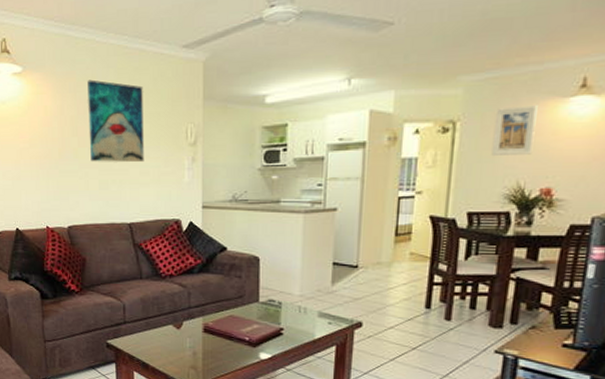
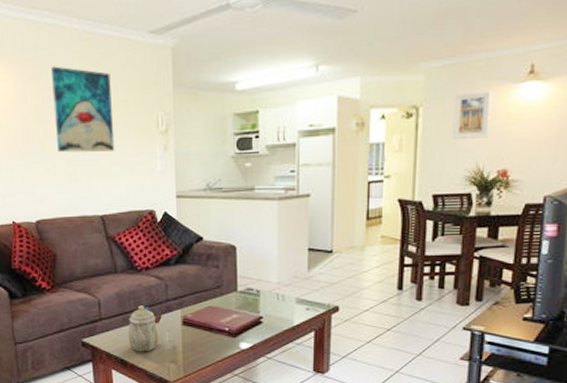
teapot: none [150,311,180,357] -> present [128,305,159,352]

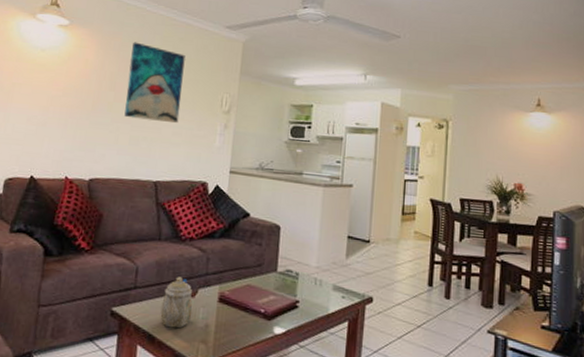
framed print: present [452,91,492,139] -> none [476,114,508,154]

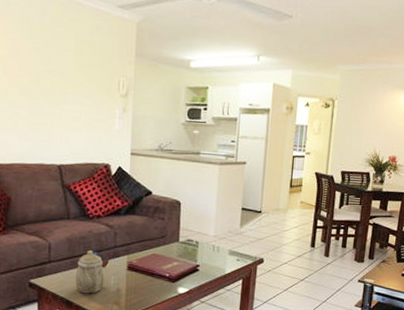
wall art: present [124,42,186,124] -> none [20,23,78,108]

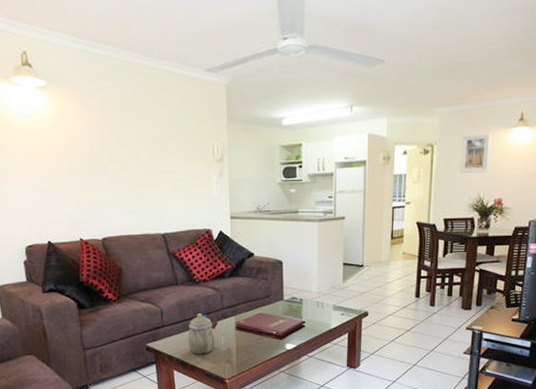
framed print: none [358,93,388,130] -> present [460,133,491,173]

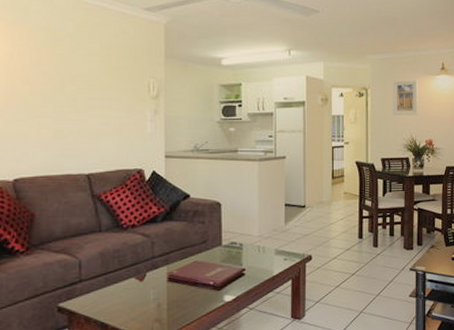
teapot: present [188,313,215,354] -> none [110,264,143,313]

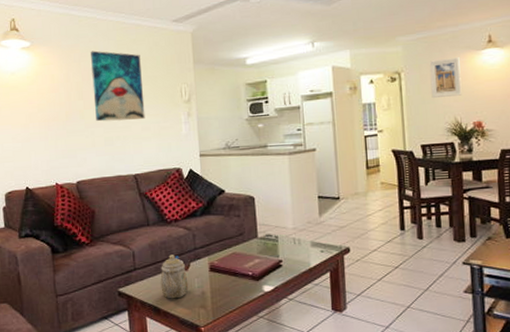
wall art: none [43,29,105,113] -> present [91,50,145,122]
teapot: none [110,264,143,313] -> present [160,255,189,299]

